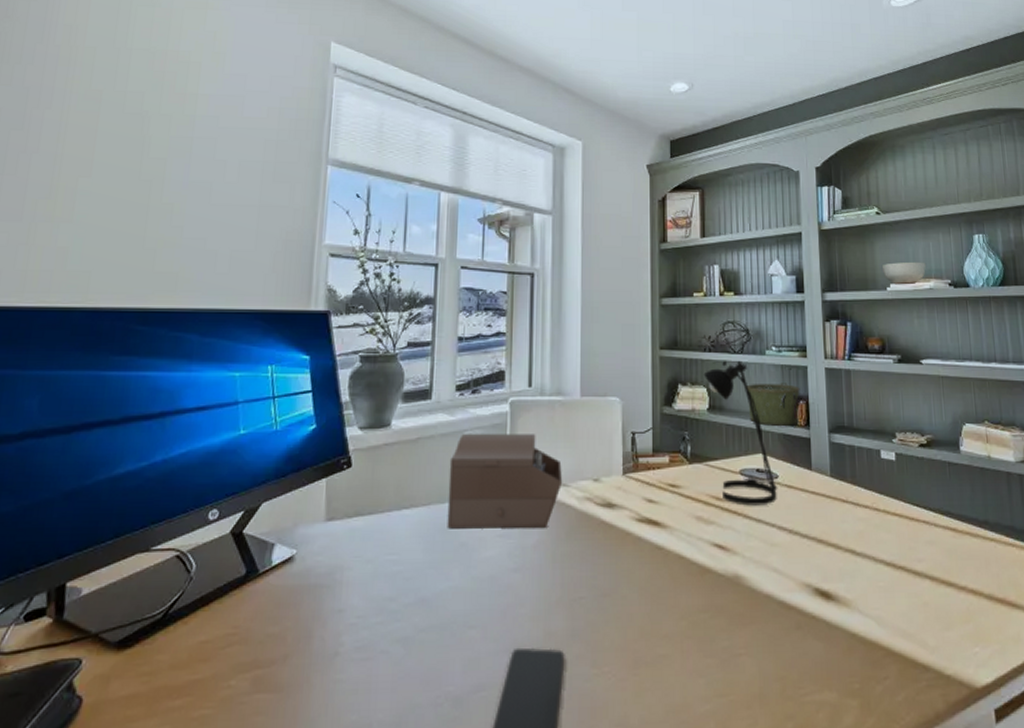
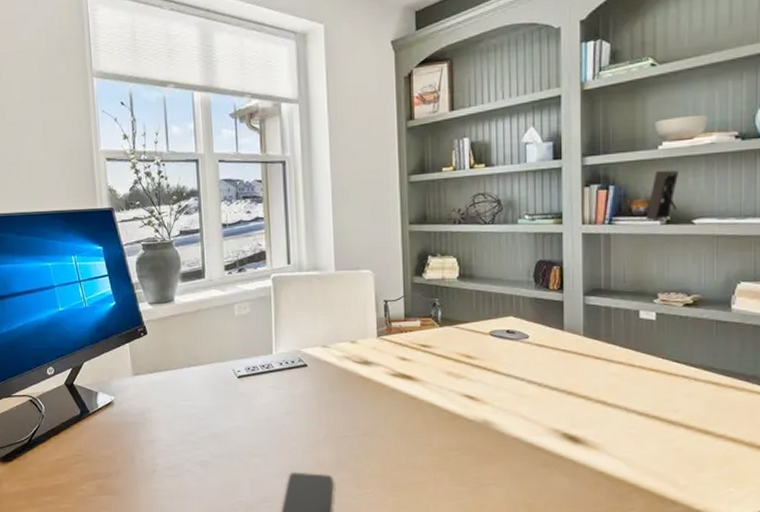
sewing box: present [447,433,563,529] -> none [225,304,324,382]
desk lamp: present [703,360,778,506] -> none [453,230,528,363]
basket: present [747,383,800,426] -> none [498,250,554,291]
picture frame: none [880,310,906,359] -> present [646,170,680,221]

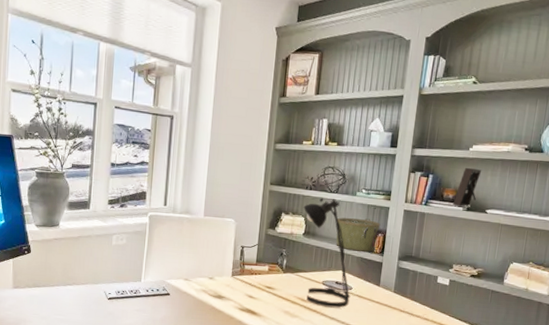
desk lamp: none [453,230,528,363] -> present [303,197,351,308]
basket: none [498,250,554,291] -> present [336,217,381,252]
bowl: present [653,114,709,143] -> none [468,127,509,147]

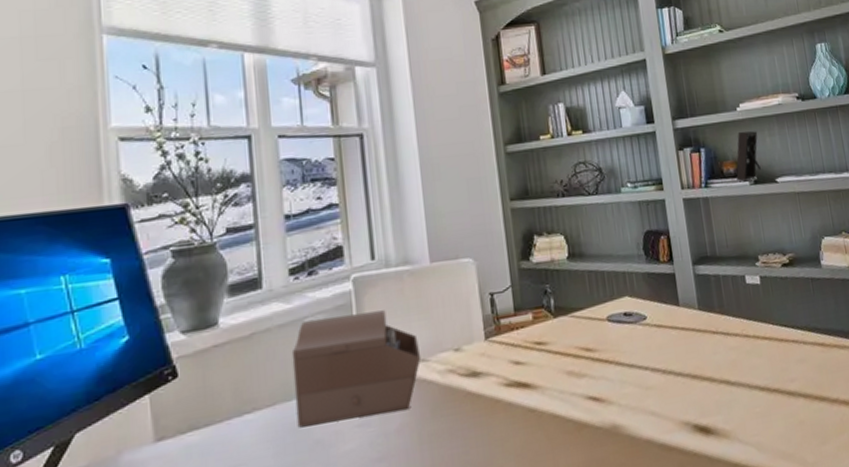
sewing box: none [99,236,186,308] -> present [291,310,422,428]
desk lamp: present [303,197,351,308] -> none [559,201,648,353]
basket: present [336,217,381,252] -> none [606,219,662,267]

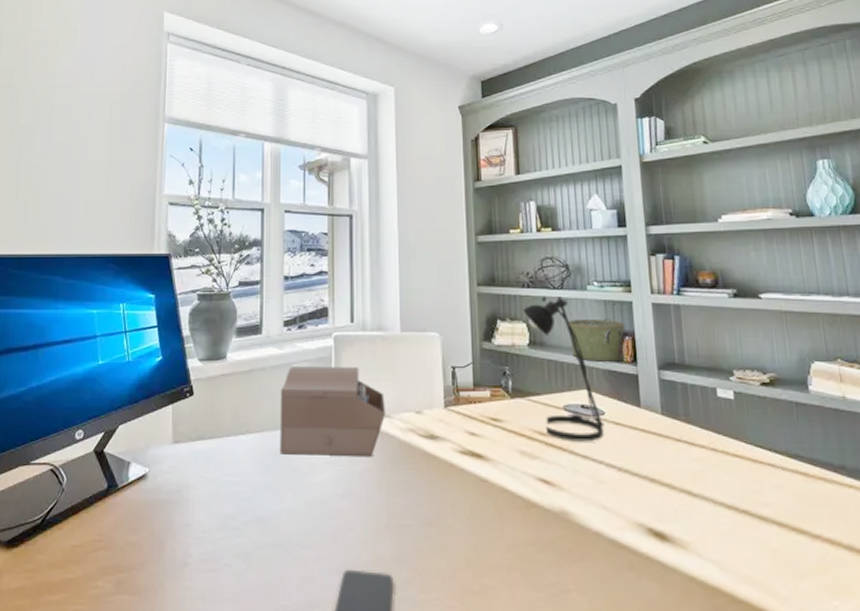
desk lamp: none [559,201,648,353] -> present [522,295,605,442]
basket: none [606,219,662,267] -> present [569,318,626,362]
picture frame: present [736,130,761,182] -> none [713,243,742,294]

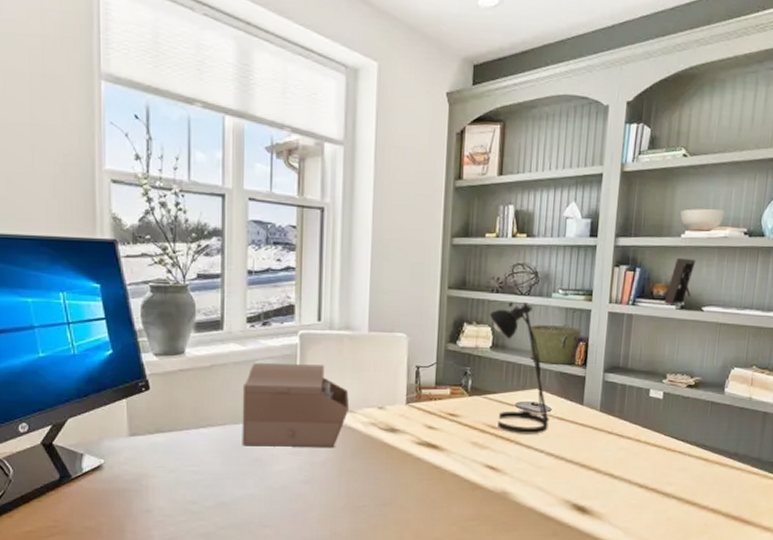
bowl: none [711,191,763,216] -> present [679,208,726,233]
picture frame: none [713,243,742,294] -> present [664,257,696,306]

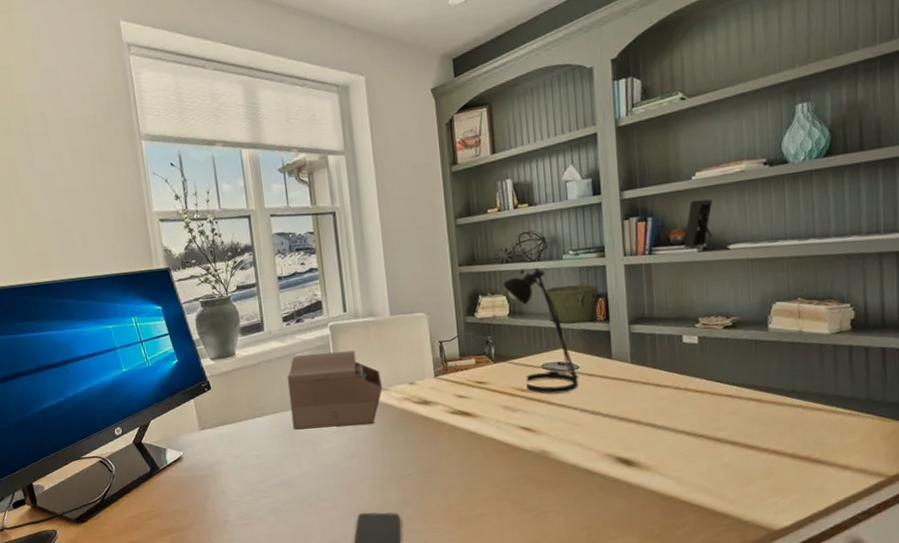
bowl: present [679,208,726,233] -> none [686,143,738,173]

